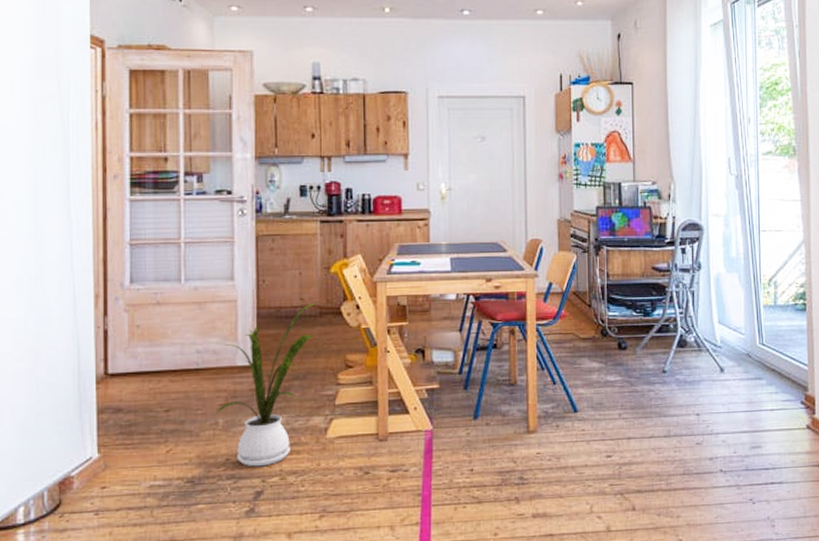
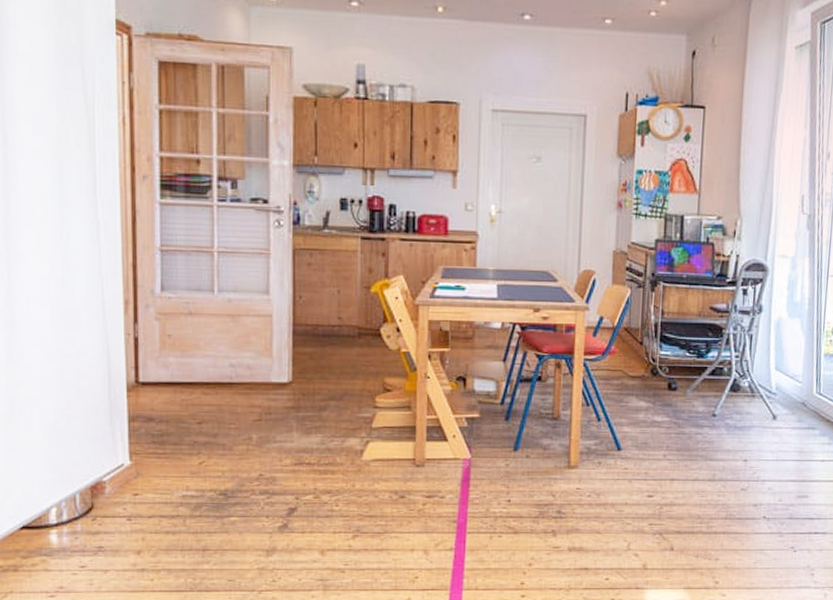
house plant: present [215,302,318,467] -> none [248,322,357,484]

